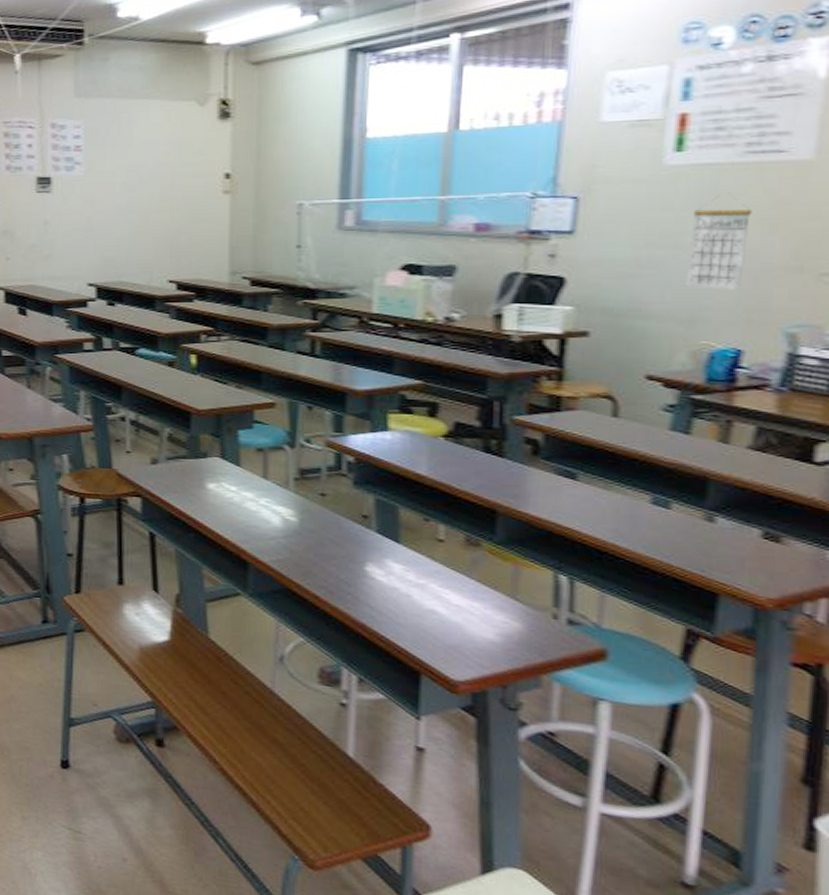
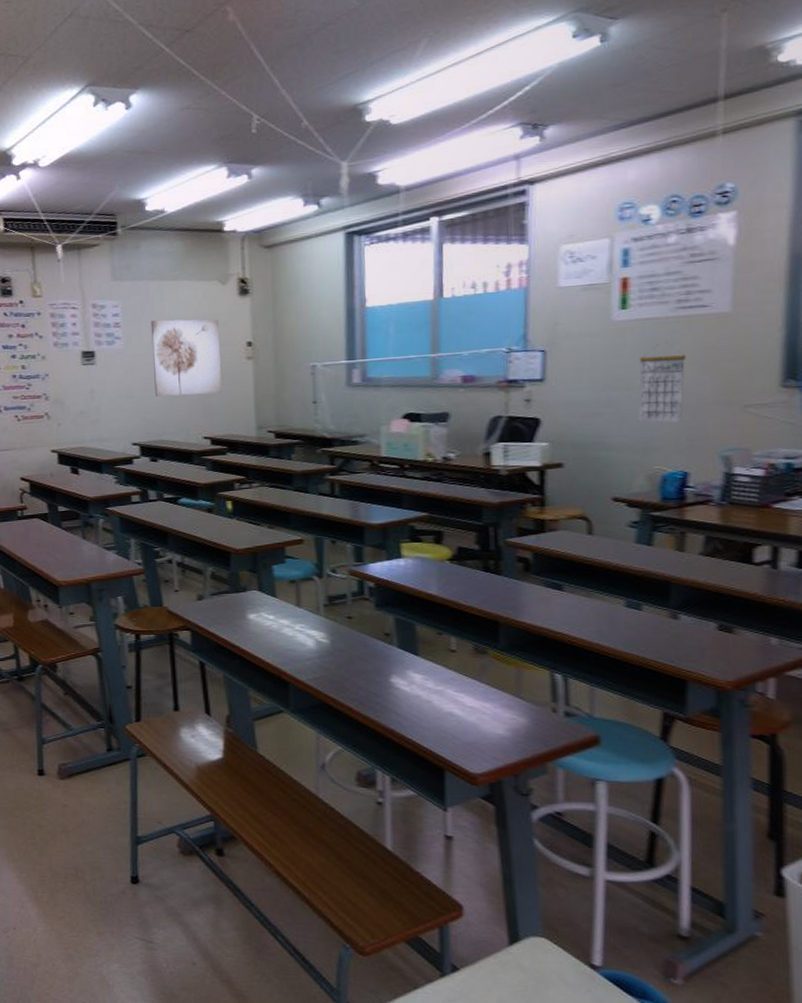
wall art: none [116,144,193,232] -> present [151,319,222,397]

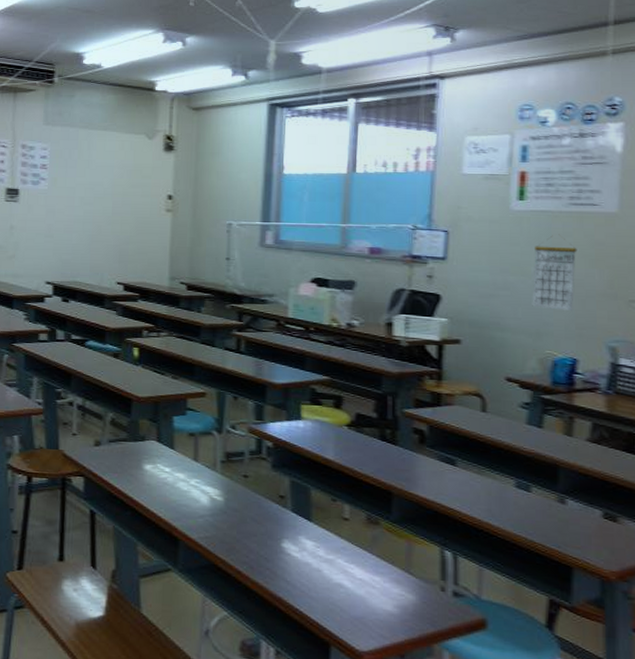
wall art: present [151,319,222,397] -> none [74,166,142,242]

